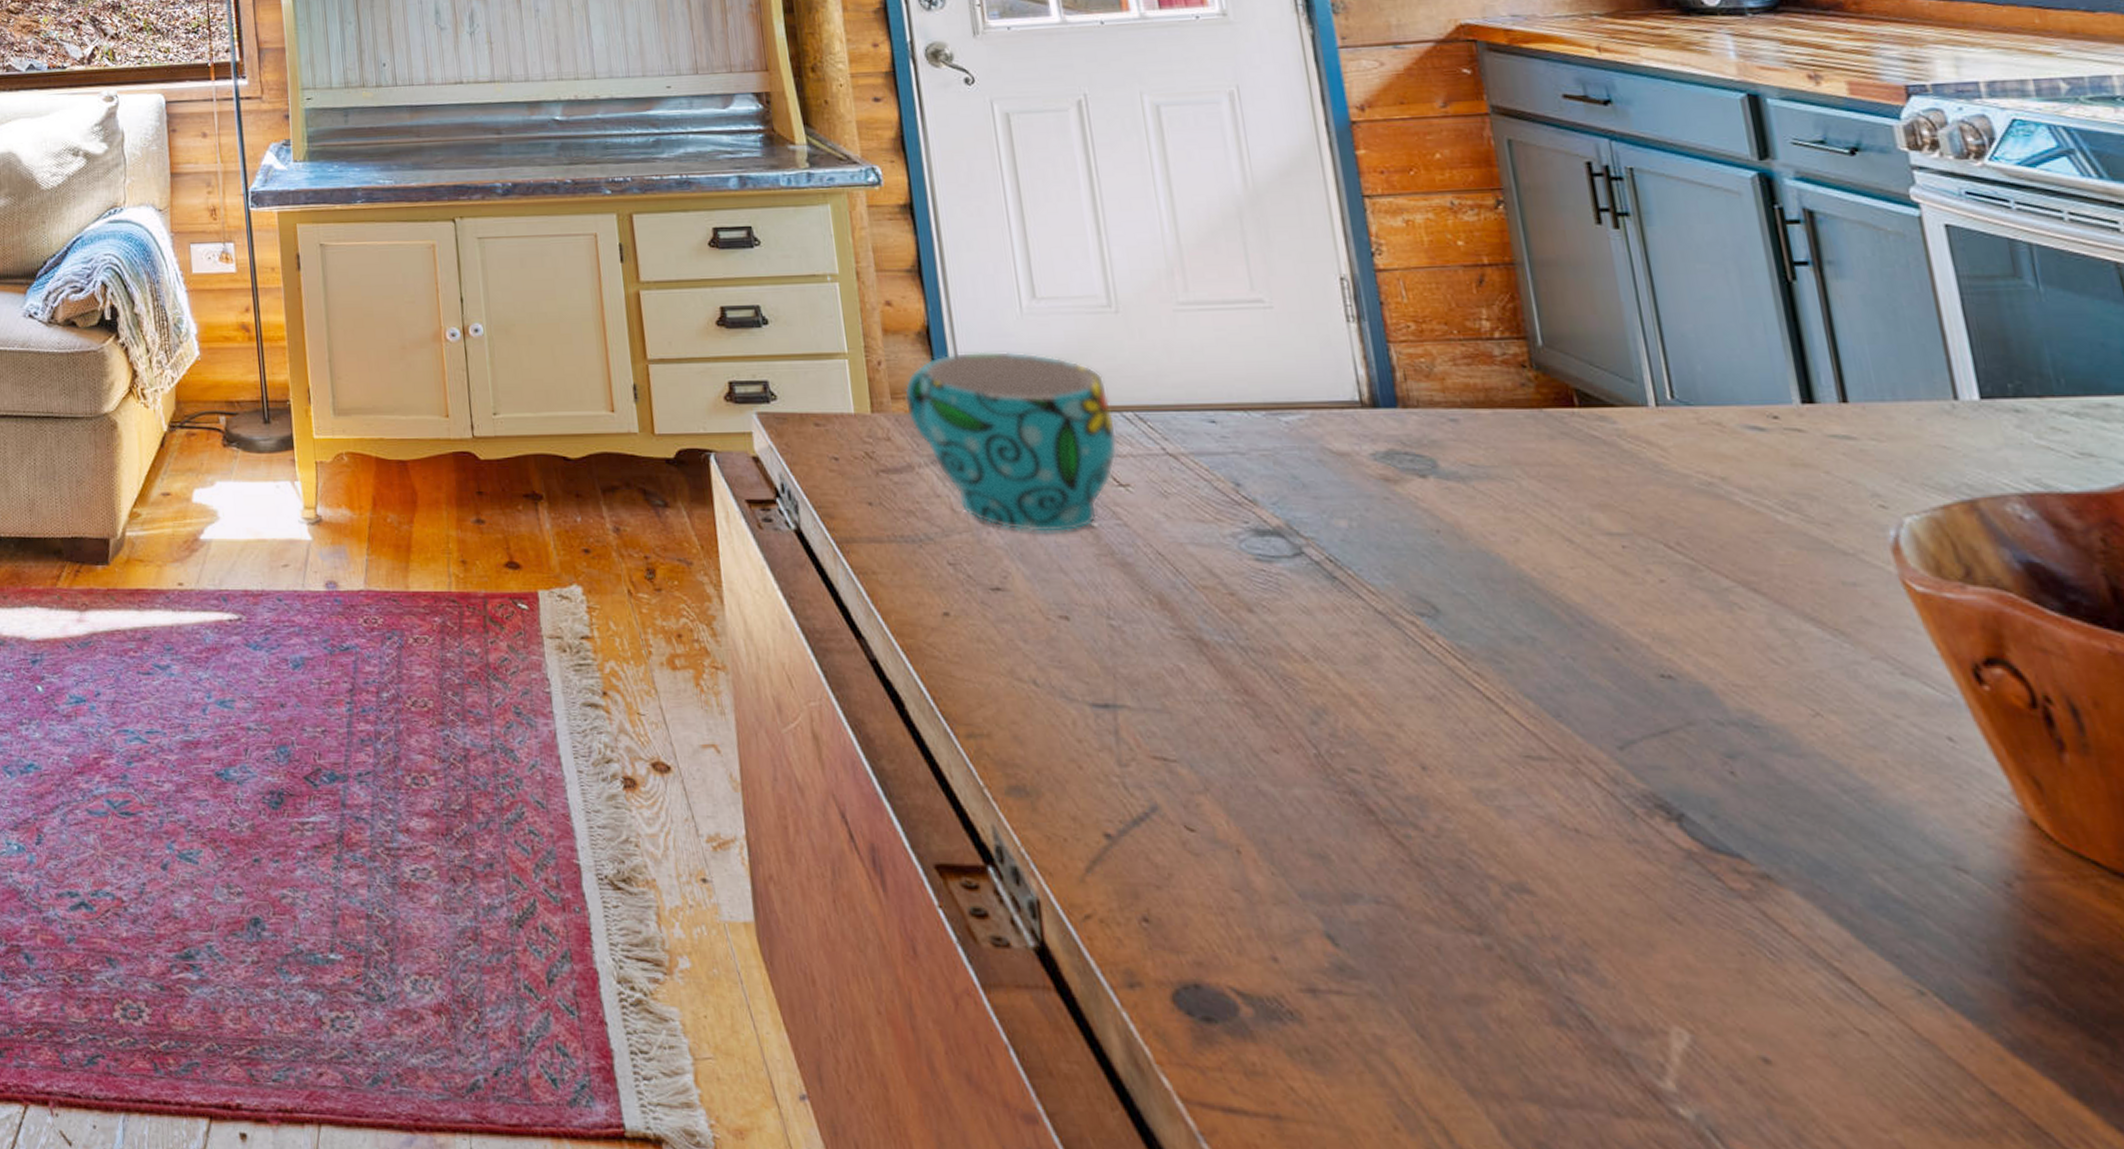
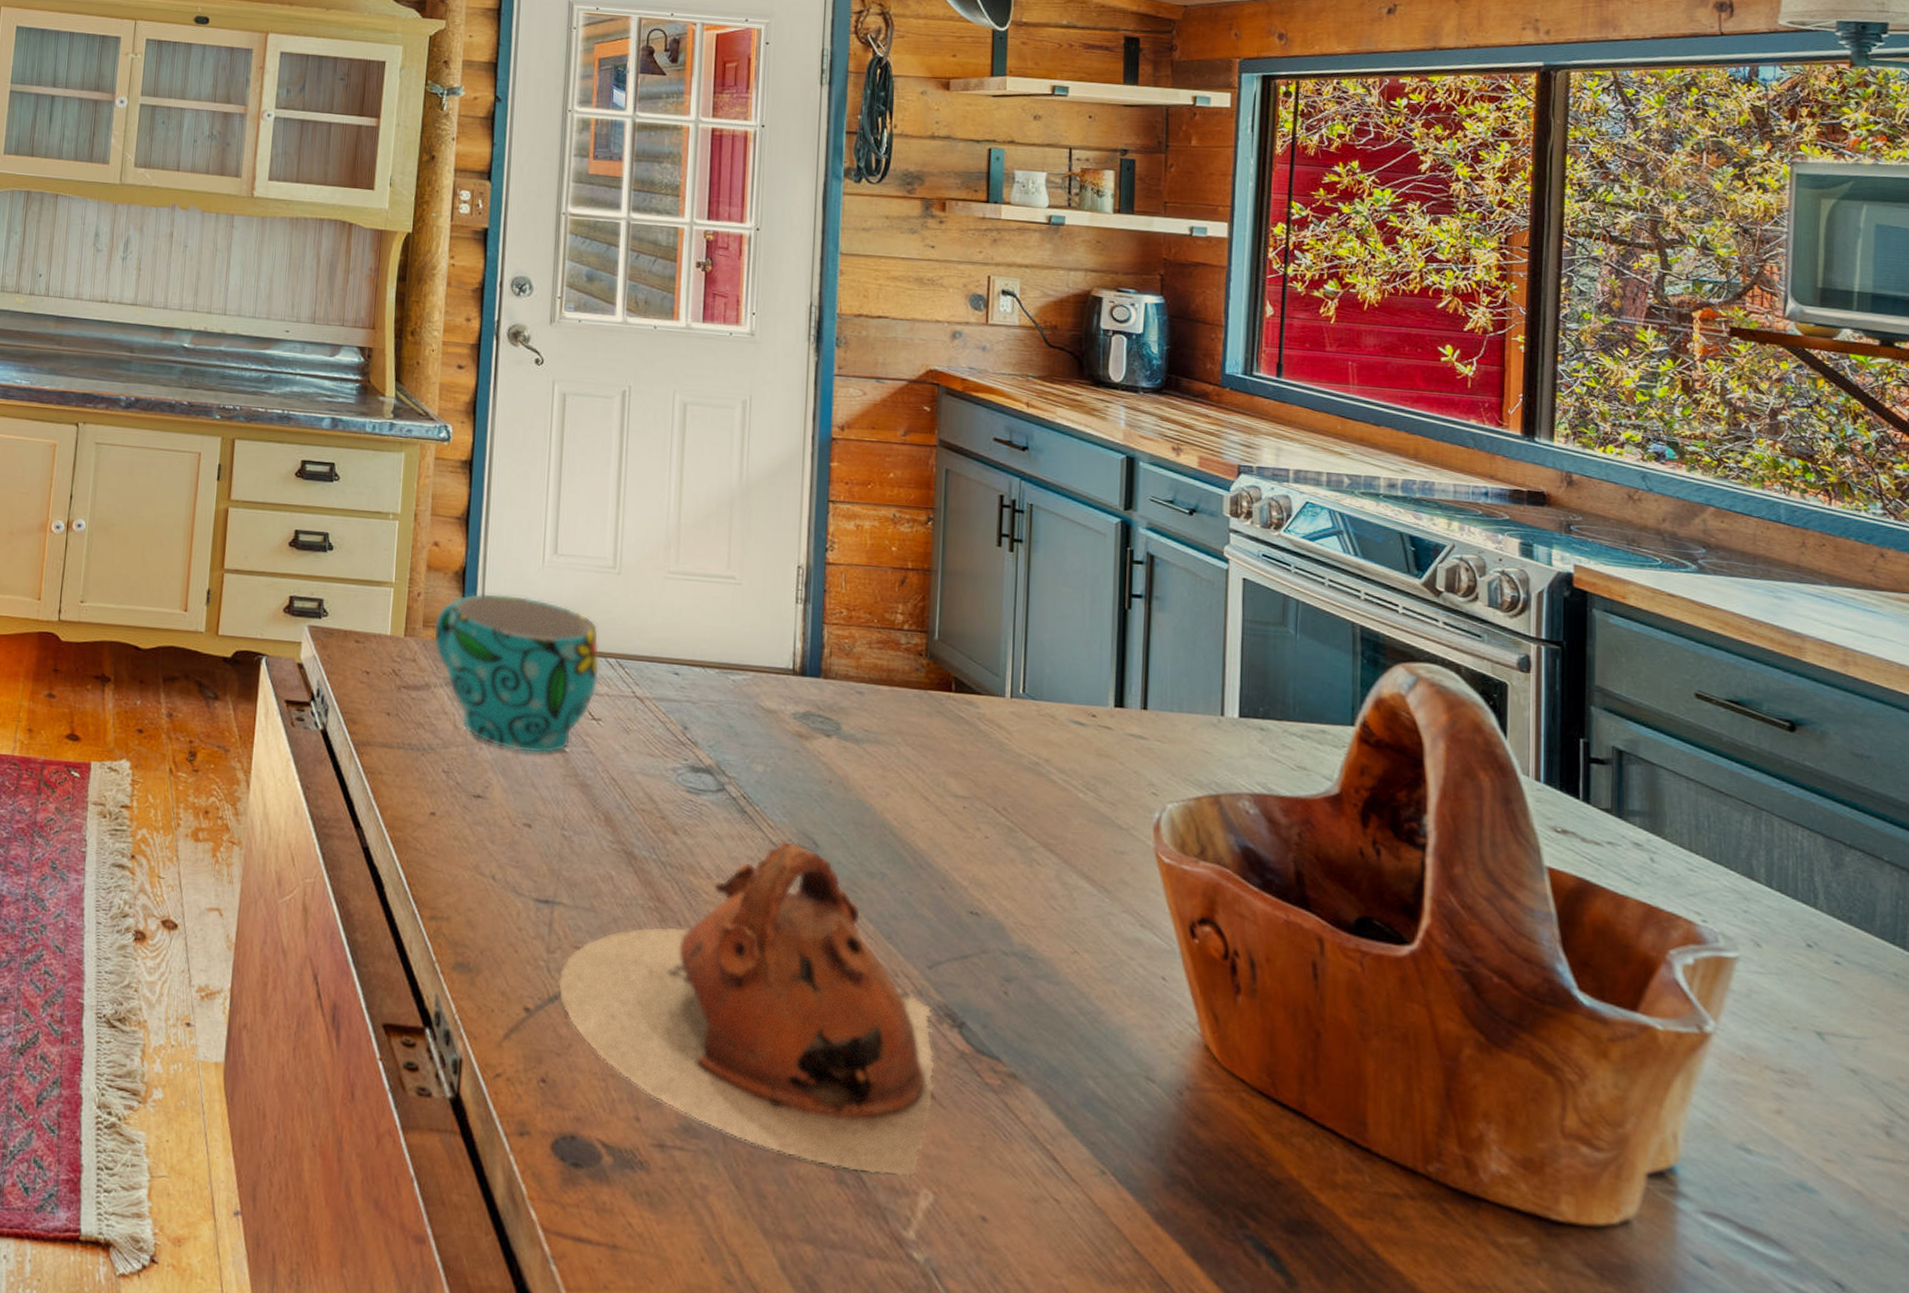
teapot: none [1139,608,1665,1013] -> present [557,841,936,1177]

